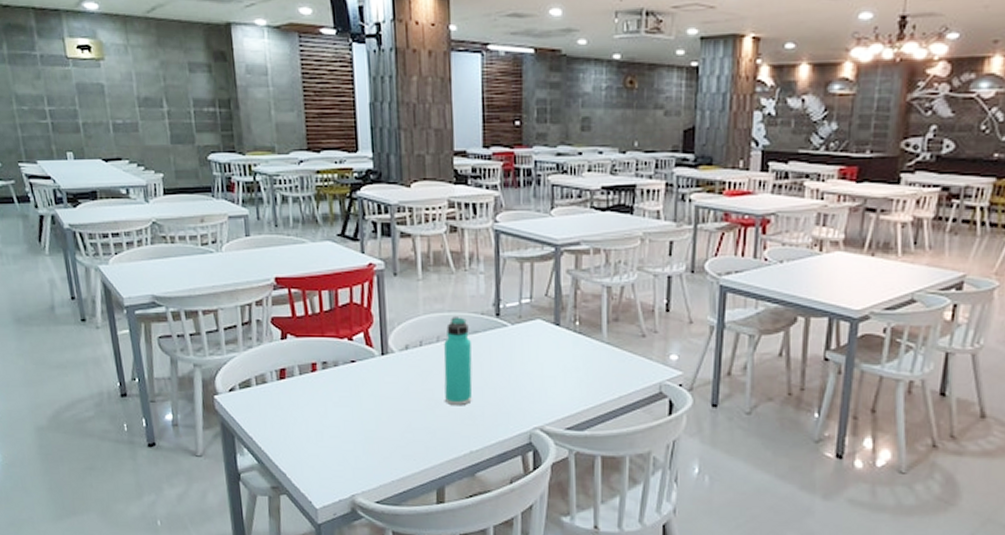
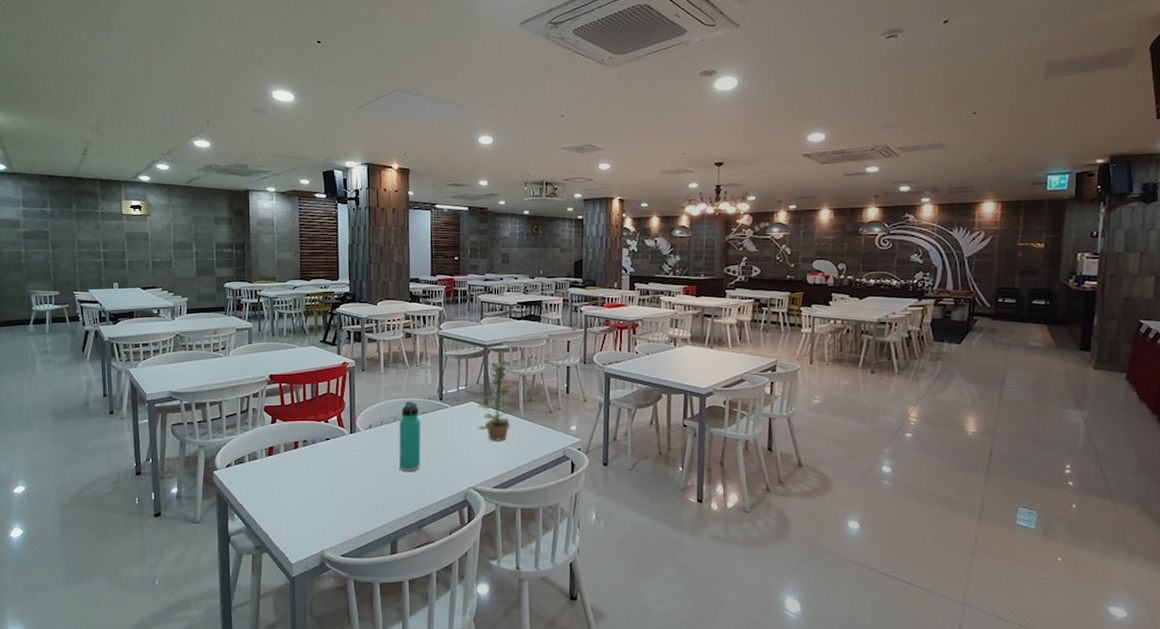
plant: none [546,266,592,371] -> present [478,361,512,441]

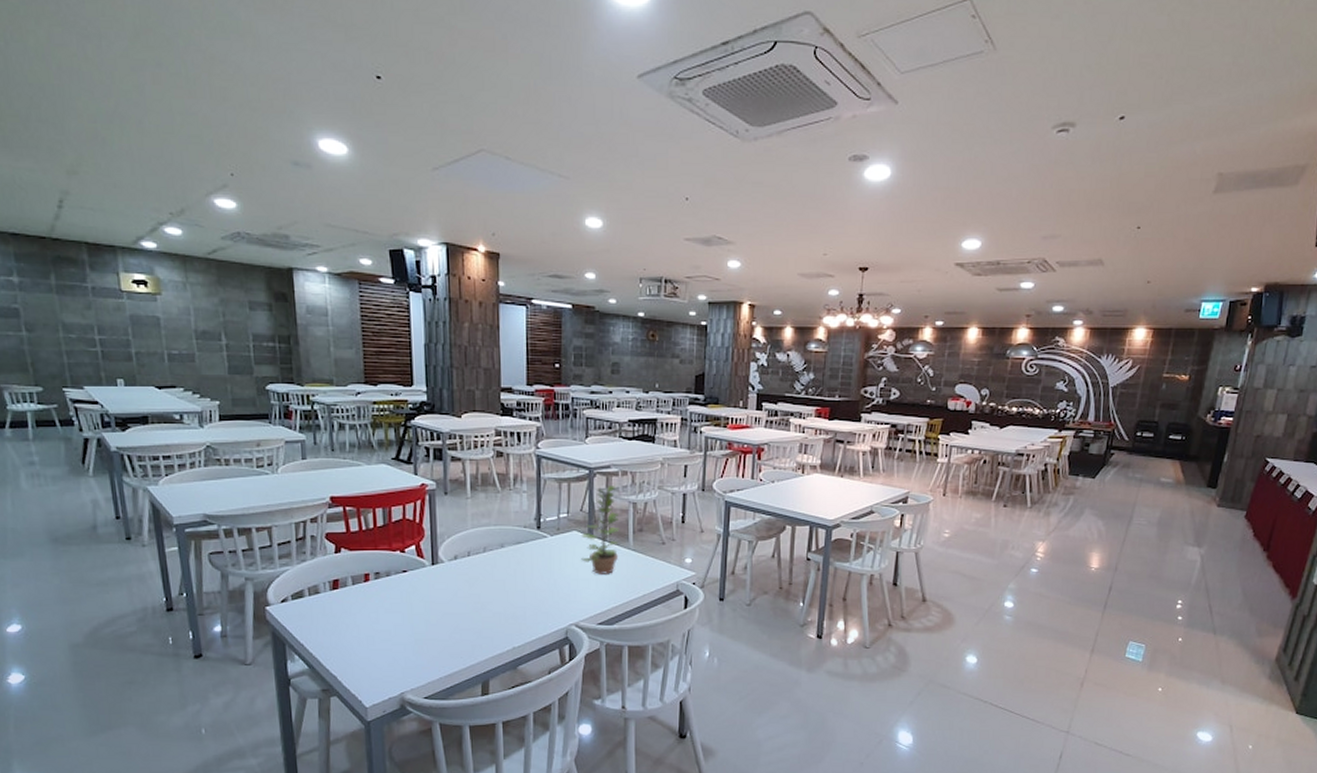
thermos bottle: present [399,401,421,472] -> none [489,530,516,608]

